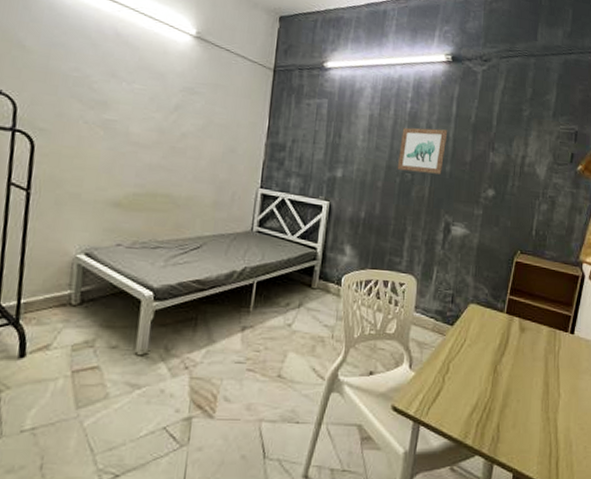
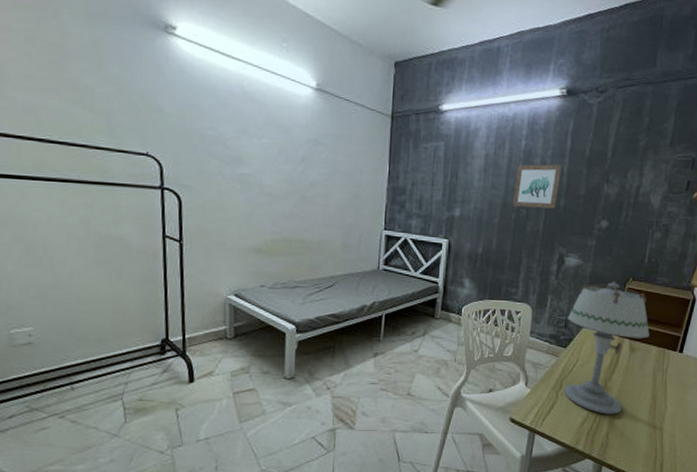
table lamp: none [451,253,540,403] -> present [564,281,650,415]

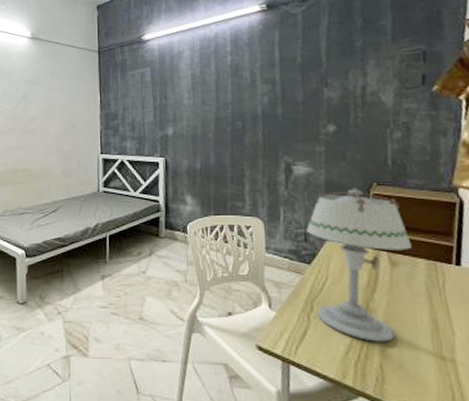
wall art: present [512,164,563,209] -> none [226,75,274,120]

